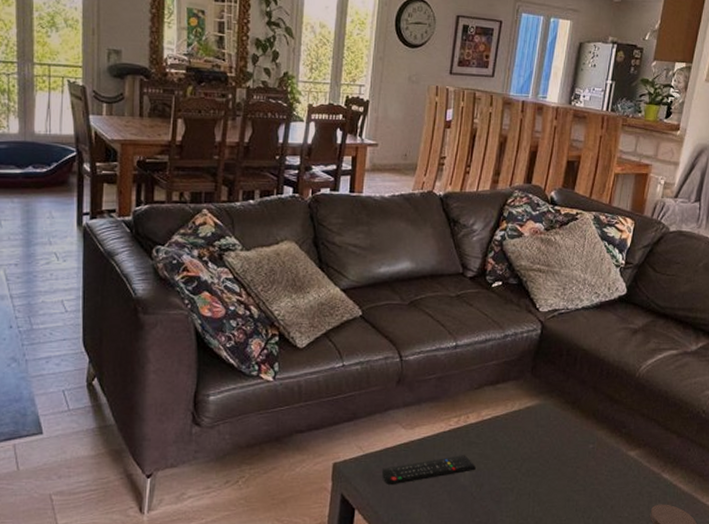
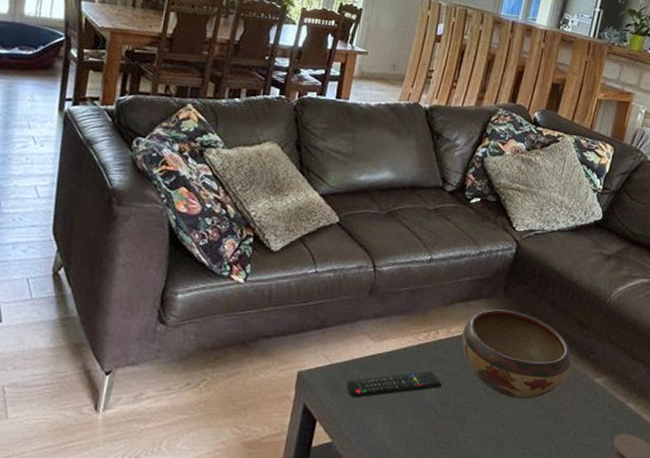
decorative bowl: none [493,390,605,477] -> present [462,309,572,399]

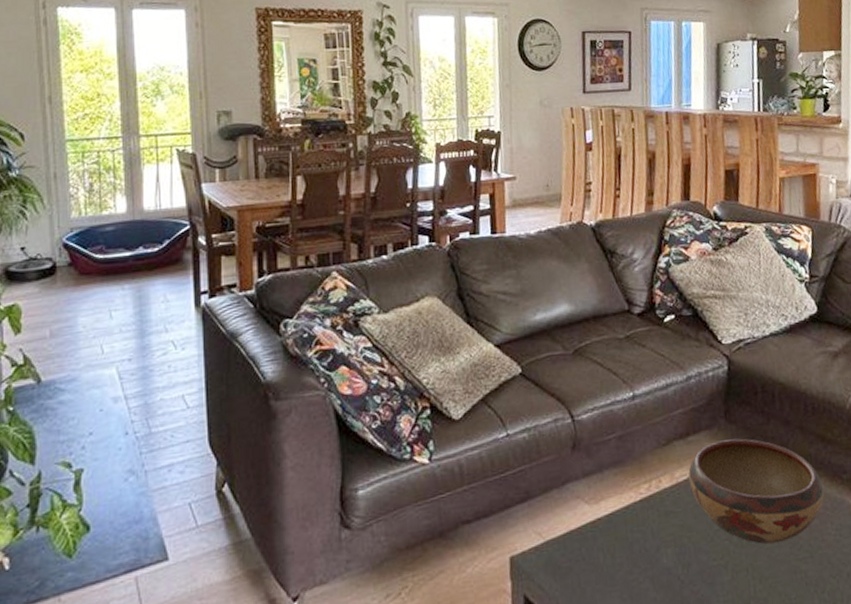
remote control: present [346,371,442,398] -> none [567,529,679,578]

